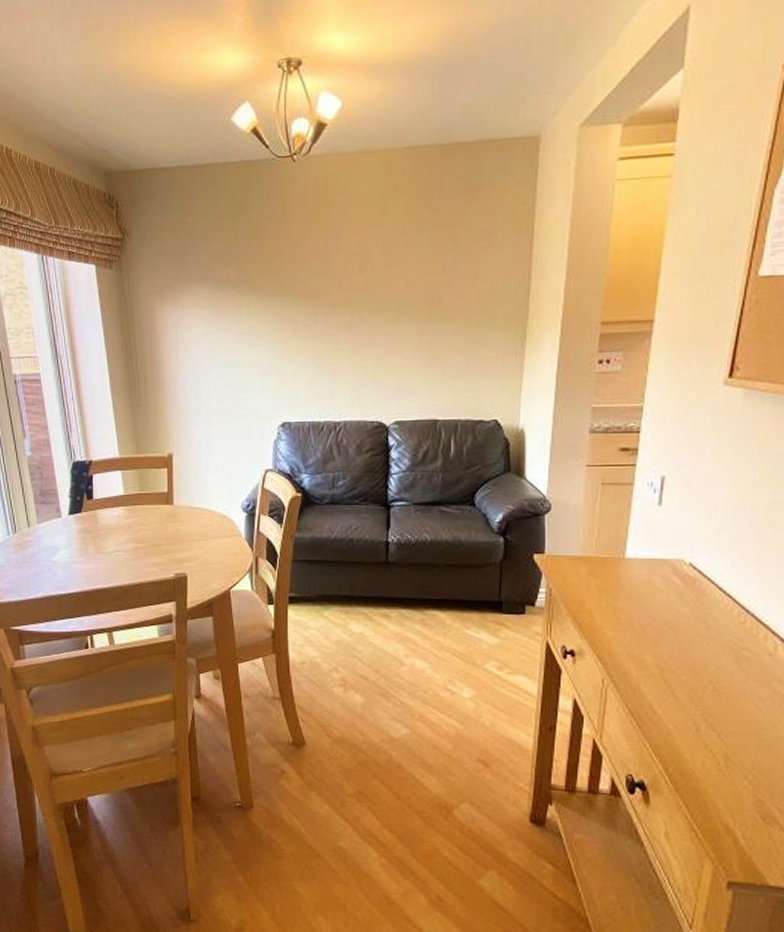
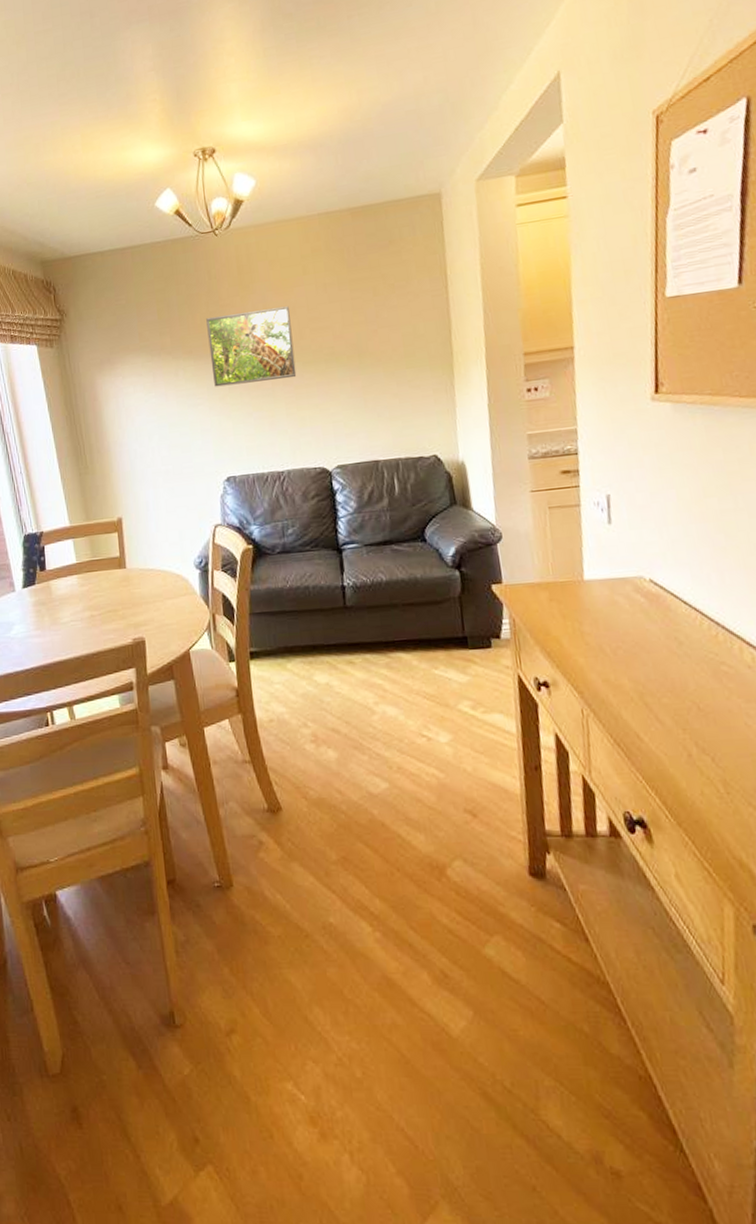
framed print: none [275,247,364,328] -> present [206,306,297,387]

